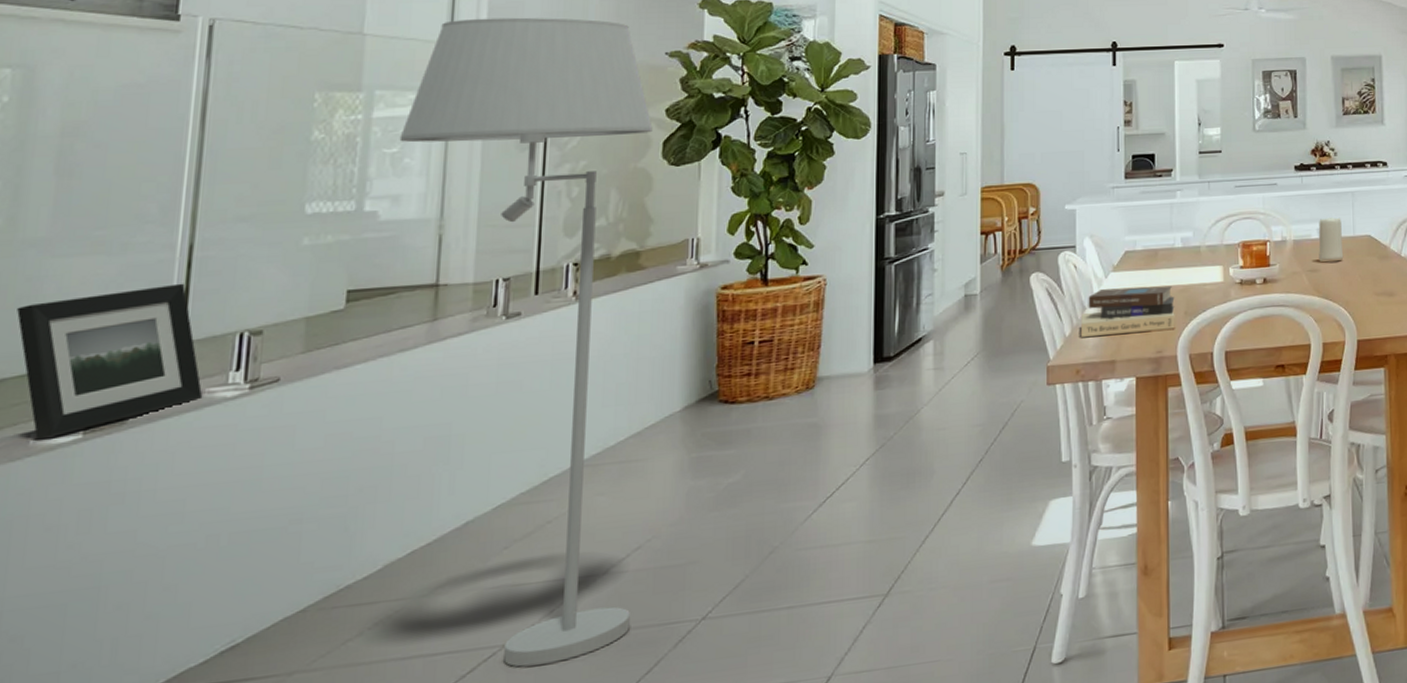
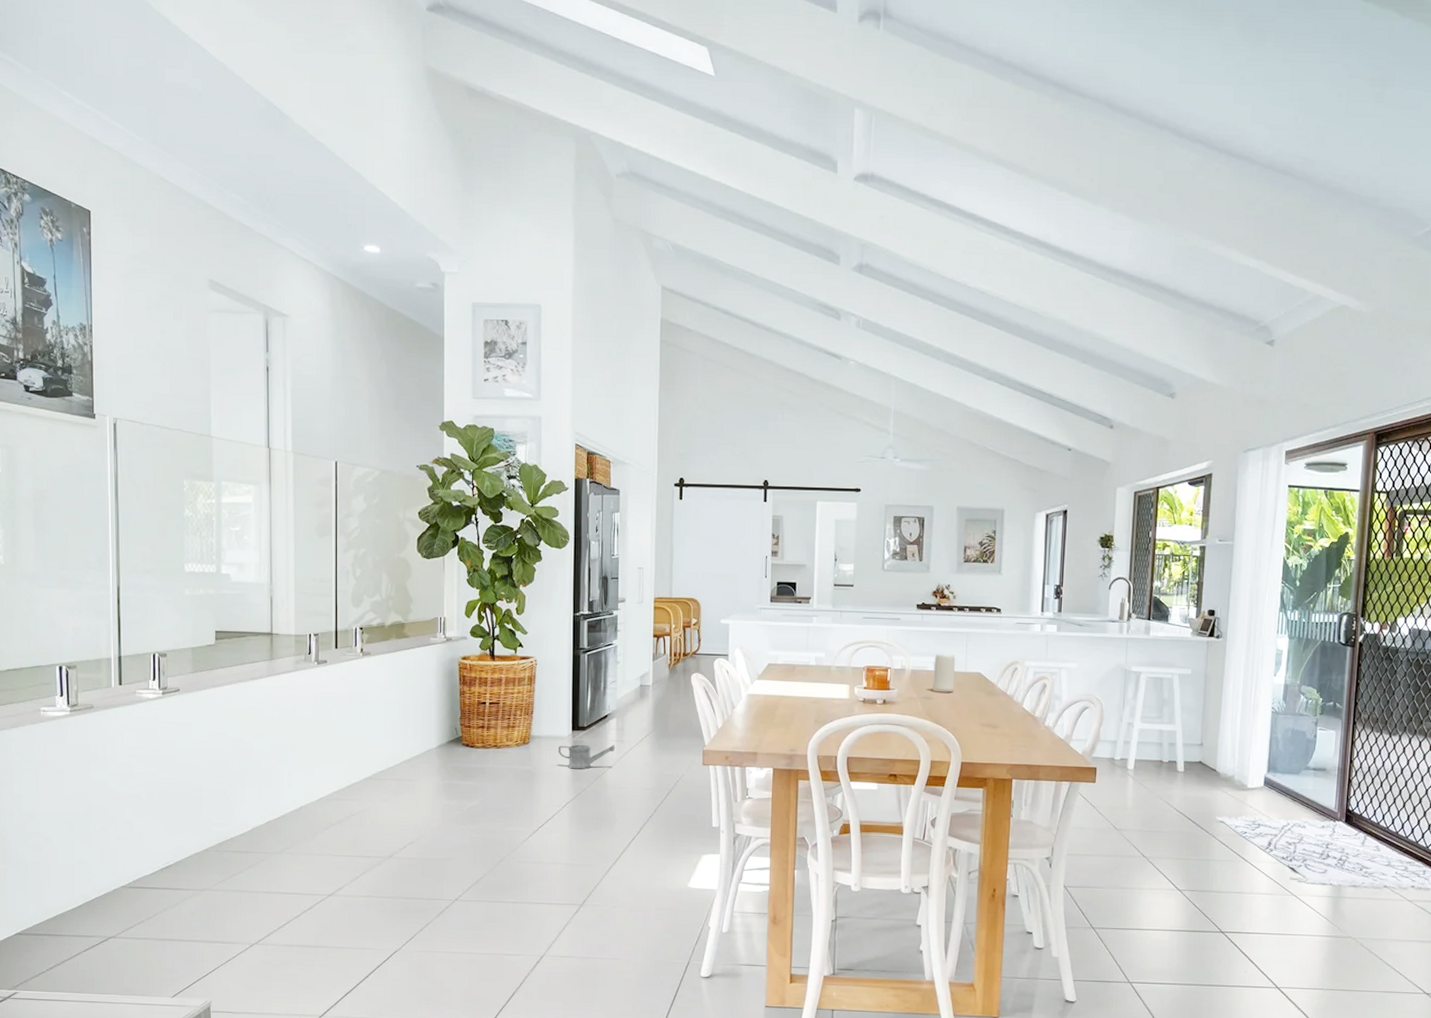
picture frame: present [17,283,203,440] -> none [24,614,136,712]
floor lamp: present [399,17,653,668] -> none [240,428,410,913]
watering can: none [854,374,933,414] -> present [558,744,616,770]
books: present [1080,285,1175,337] -> none [729,693,808,733]

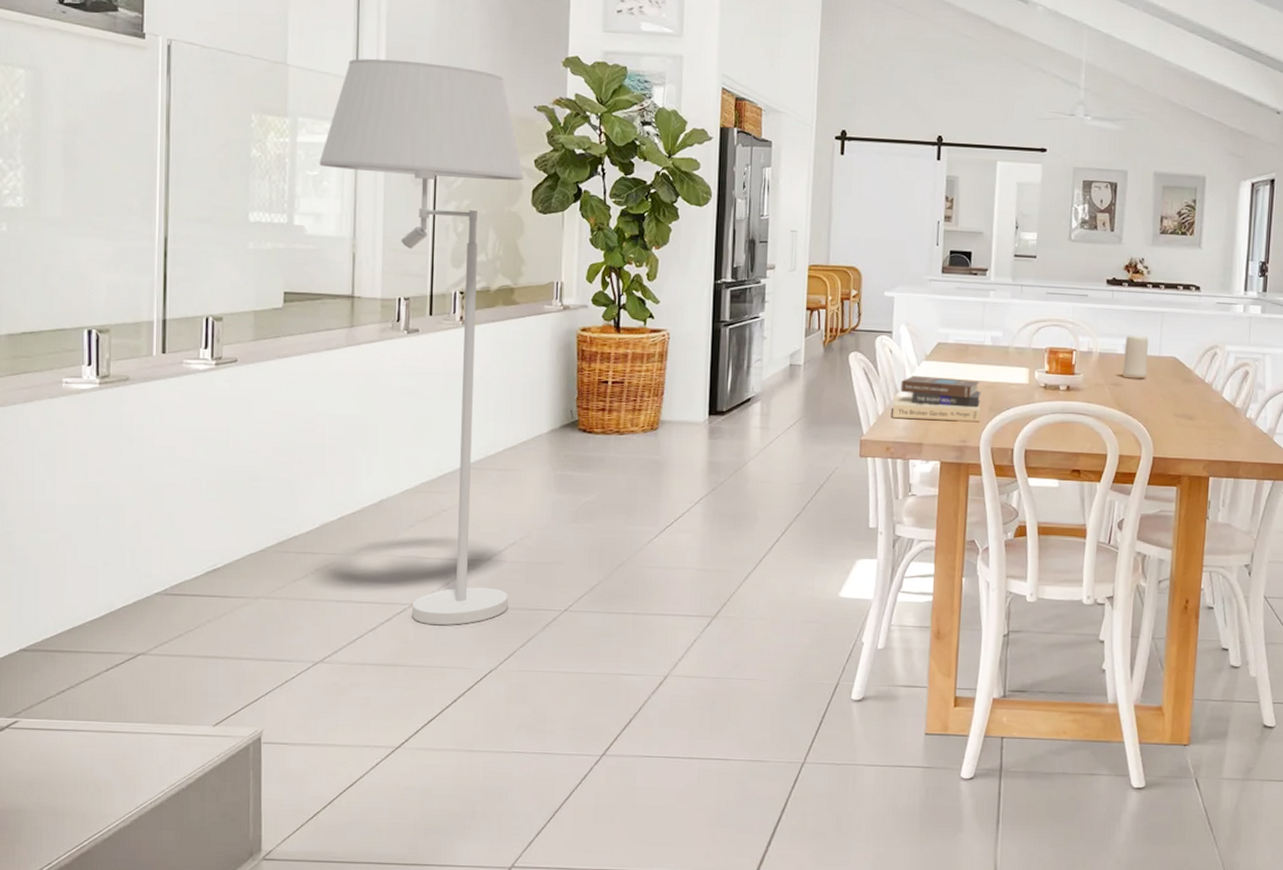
floor lamp: none [240,428,410,913] -> present [319,58,524,626]
watering can: present [558,744,616,770] -> none [691,431,759,460]
books: none [729,693,808,733] -> present [892,376,981,422]

